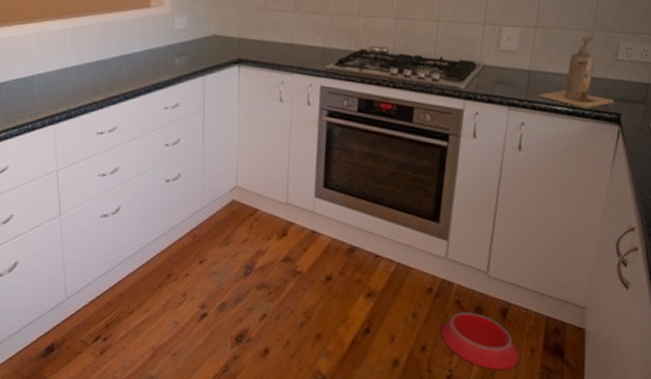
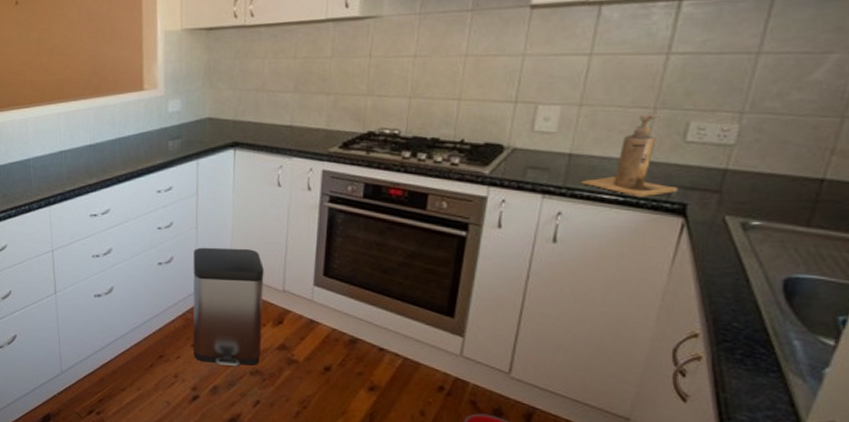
pedal bin: none [200,162,269,282] -> present [192,247,264,367]

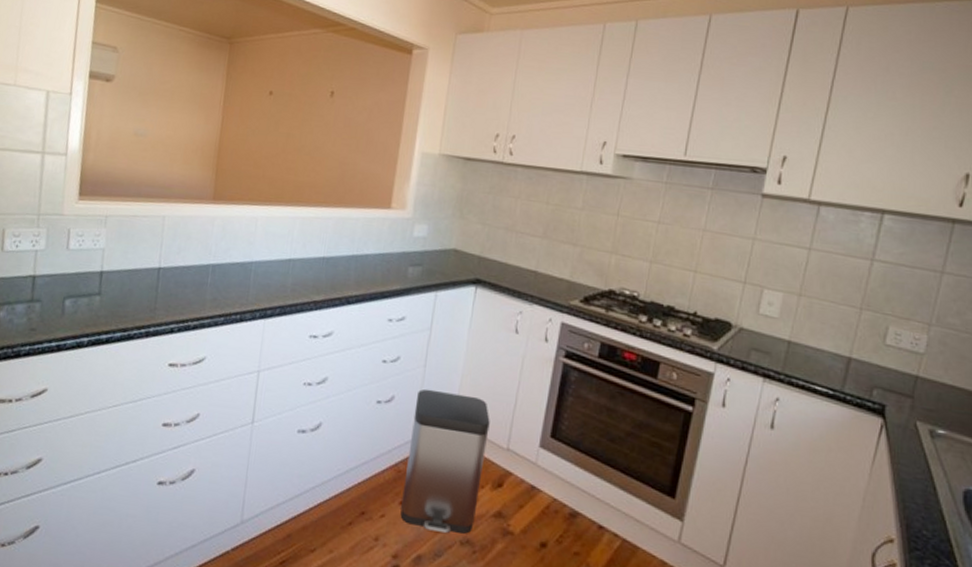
soap dispenser: present [581,114,678,198] -> none [798,312,879,394]

